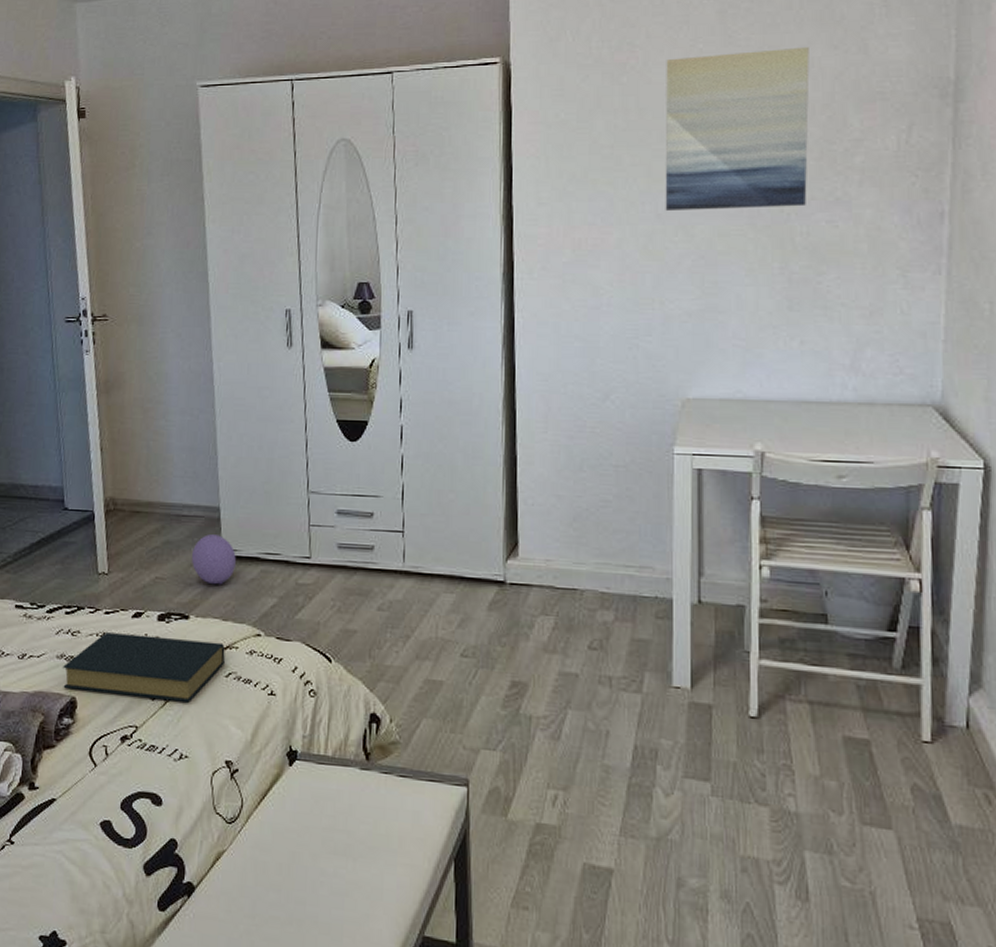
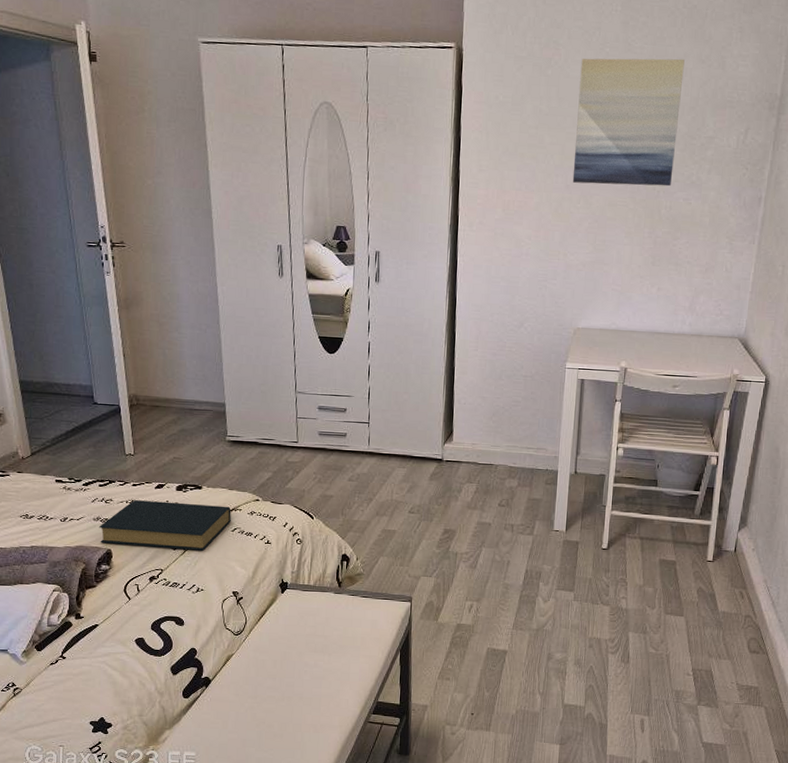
ball: present [191,534,236,585] -> none [202,424,239,463]

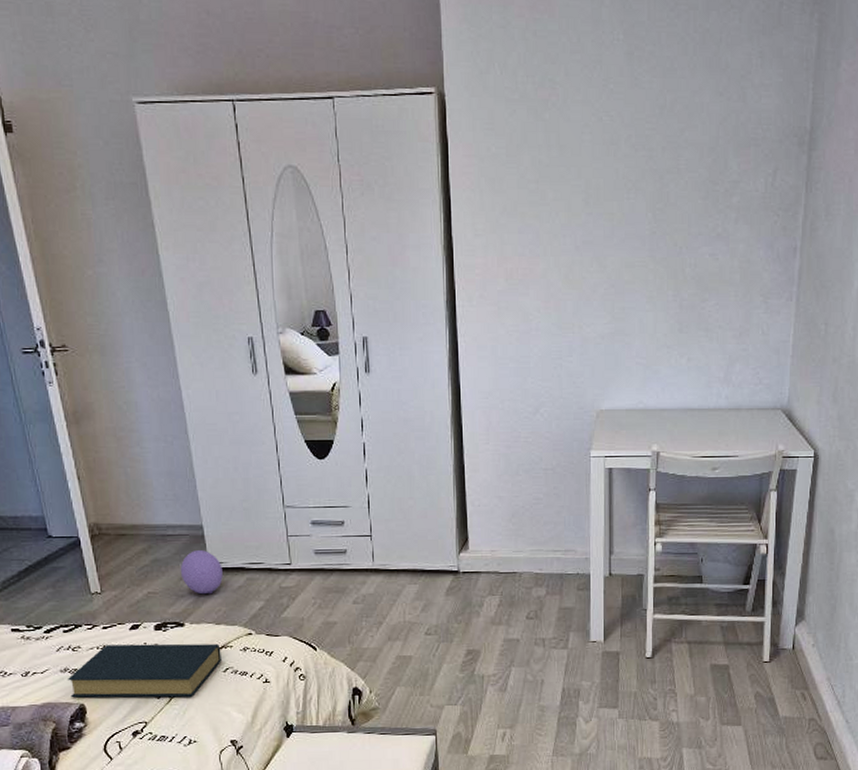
ball: none [202,424,239,463] -> present [180,550,223,595]
wall art: present [572,58,685,187] -> none [582,92,700,243]

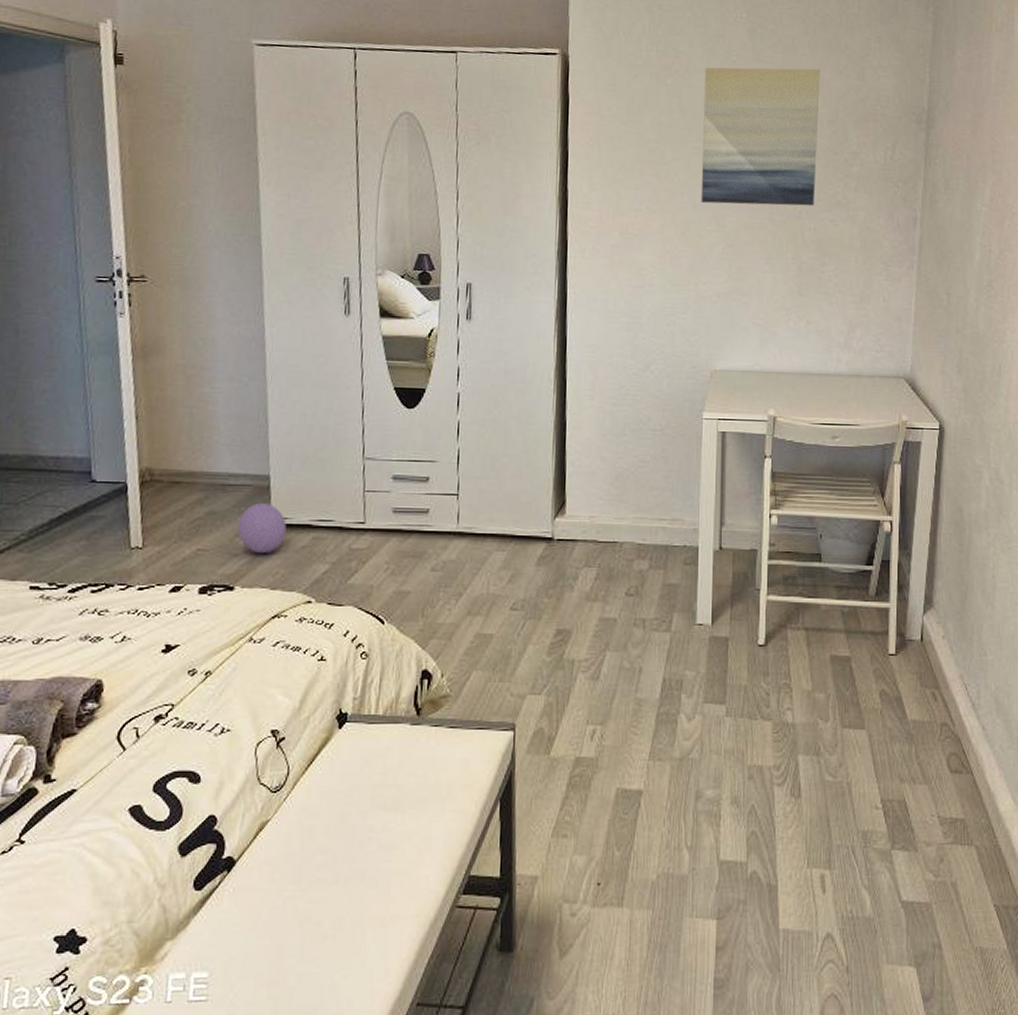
hardback book: present [67,643,221,698] -> none [86,609,273,675]
wall art: none [582,92,700,243] -> present [701,67,820,206]

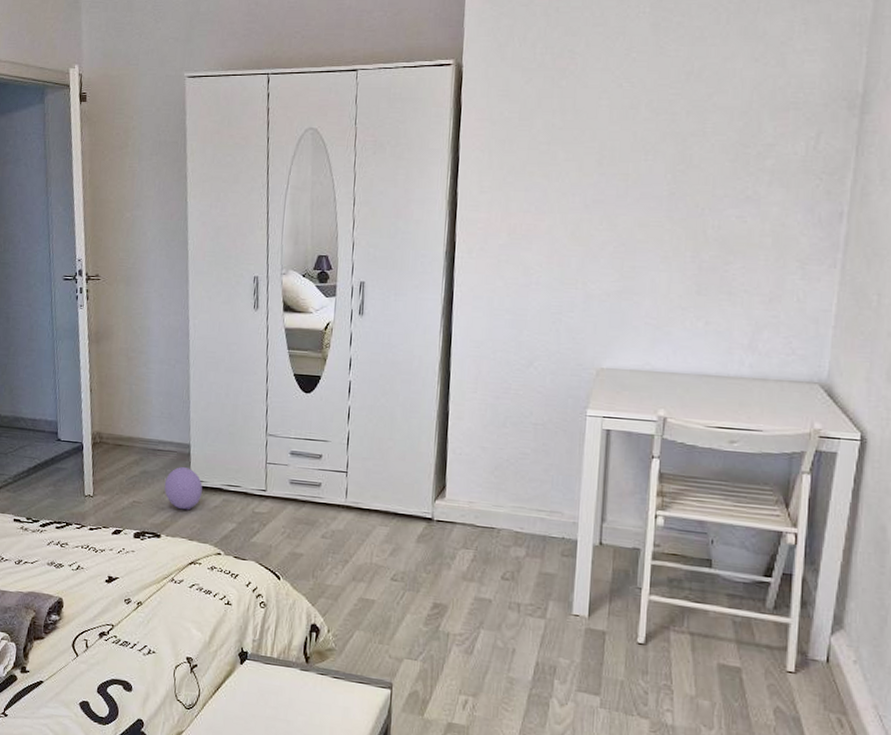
wall art: present [701,67,820,206] -> none [592,58,732,203]

